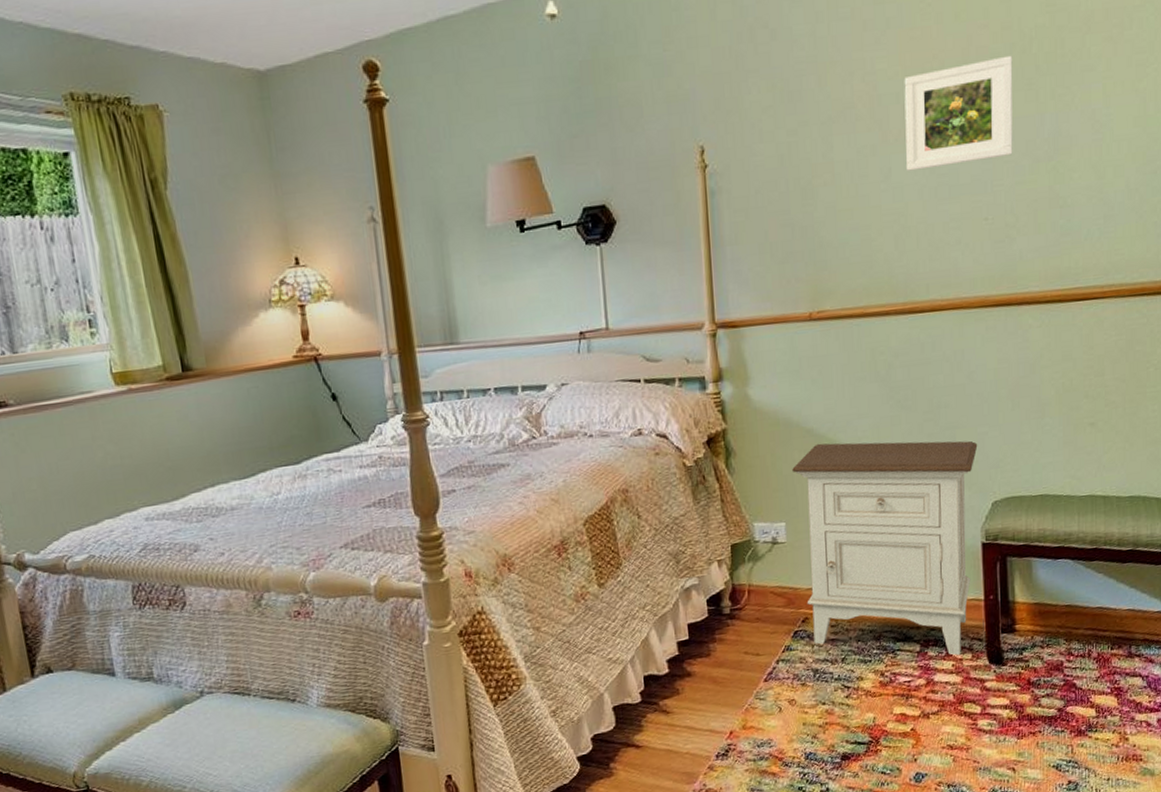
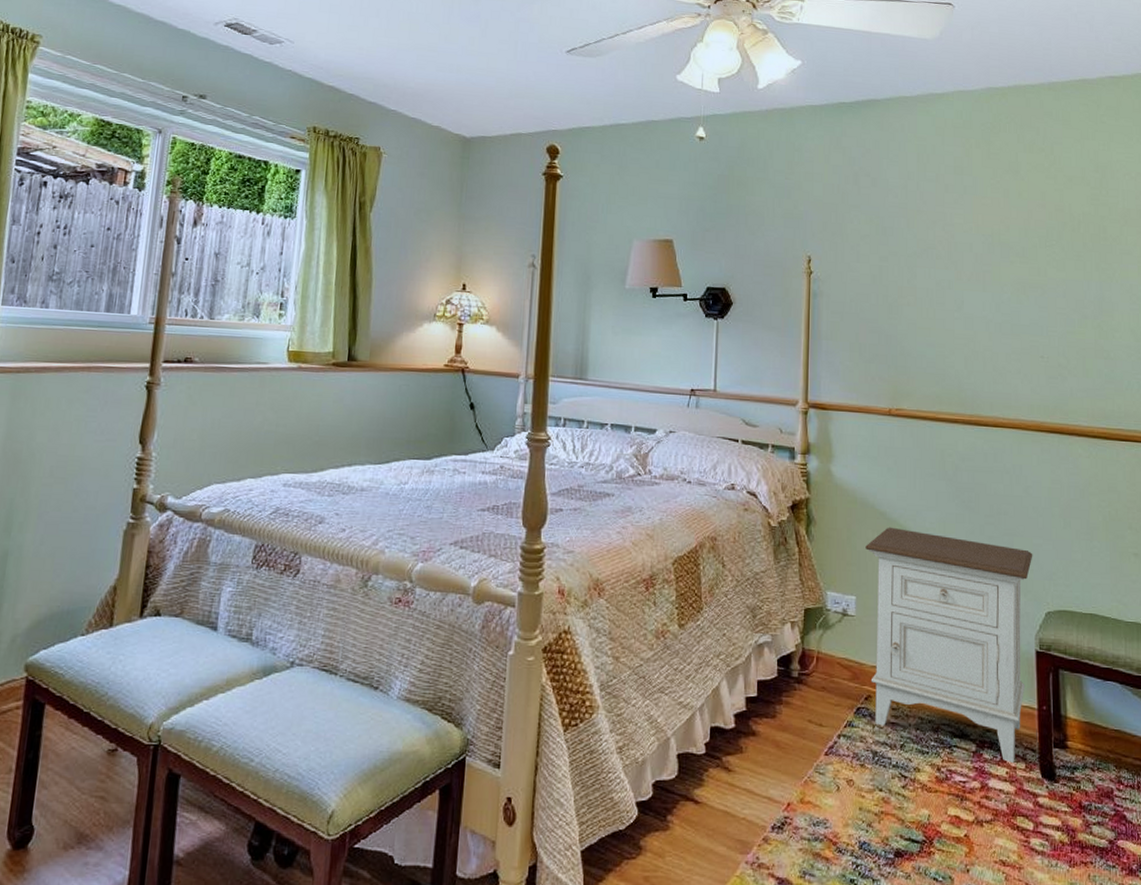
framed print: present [904,55,1013,171] -> none [976,231,1065,309]

